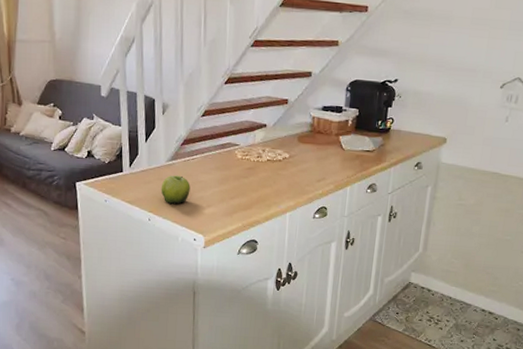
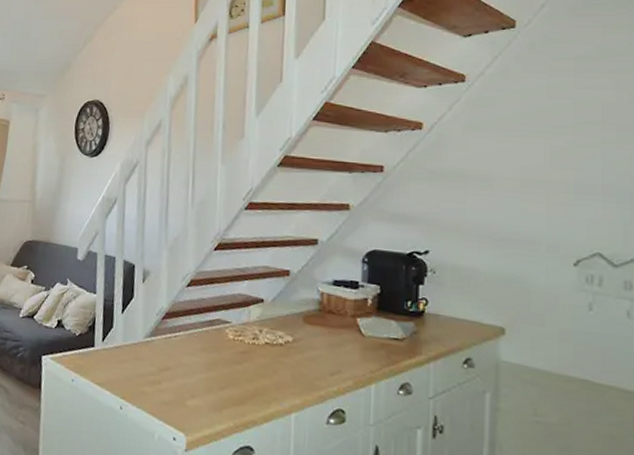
fruit: present [161,175,191,204] -> none [136,354,171,391]

